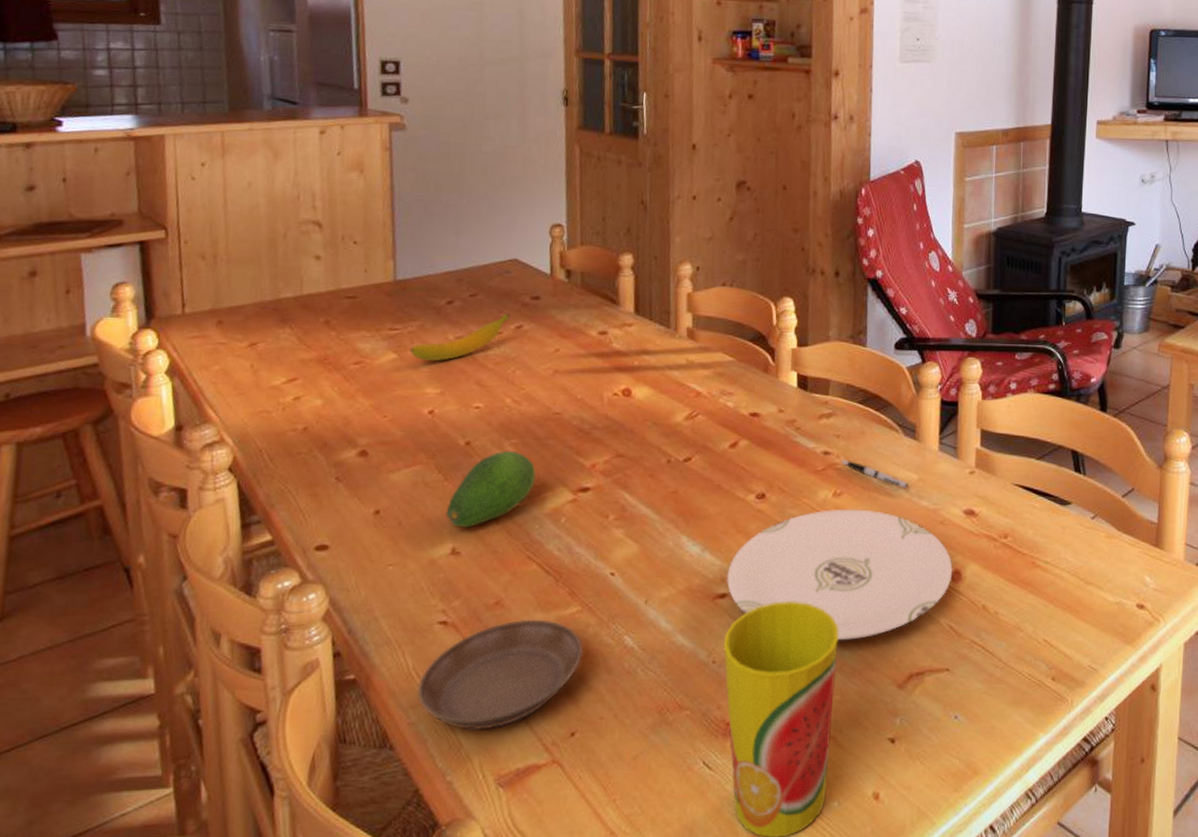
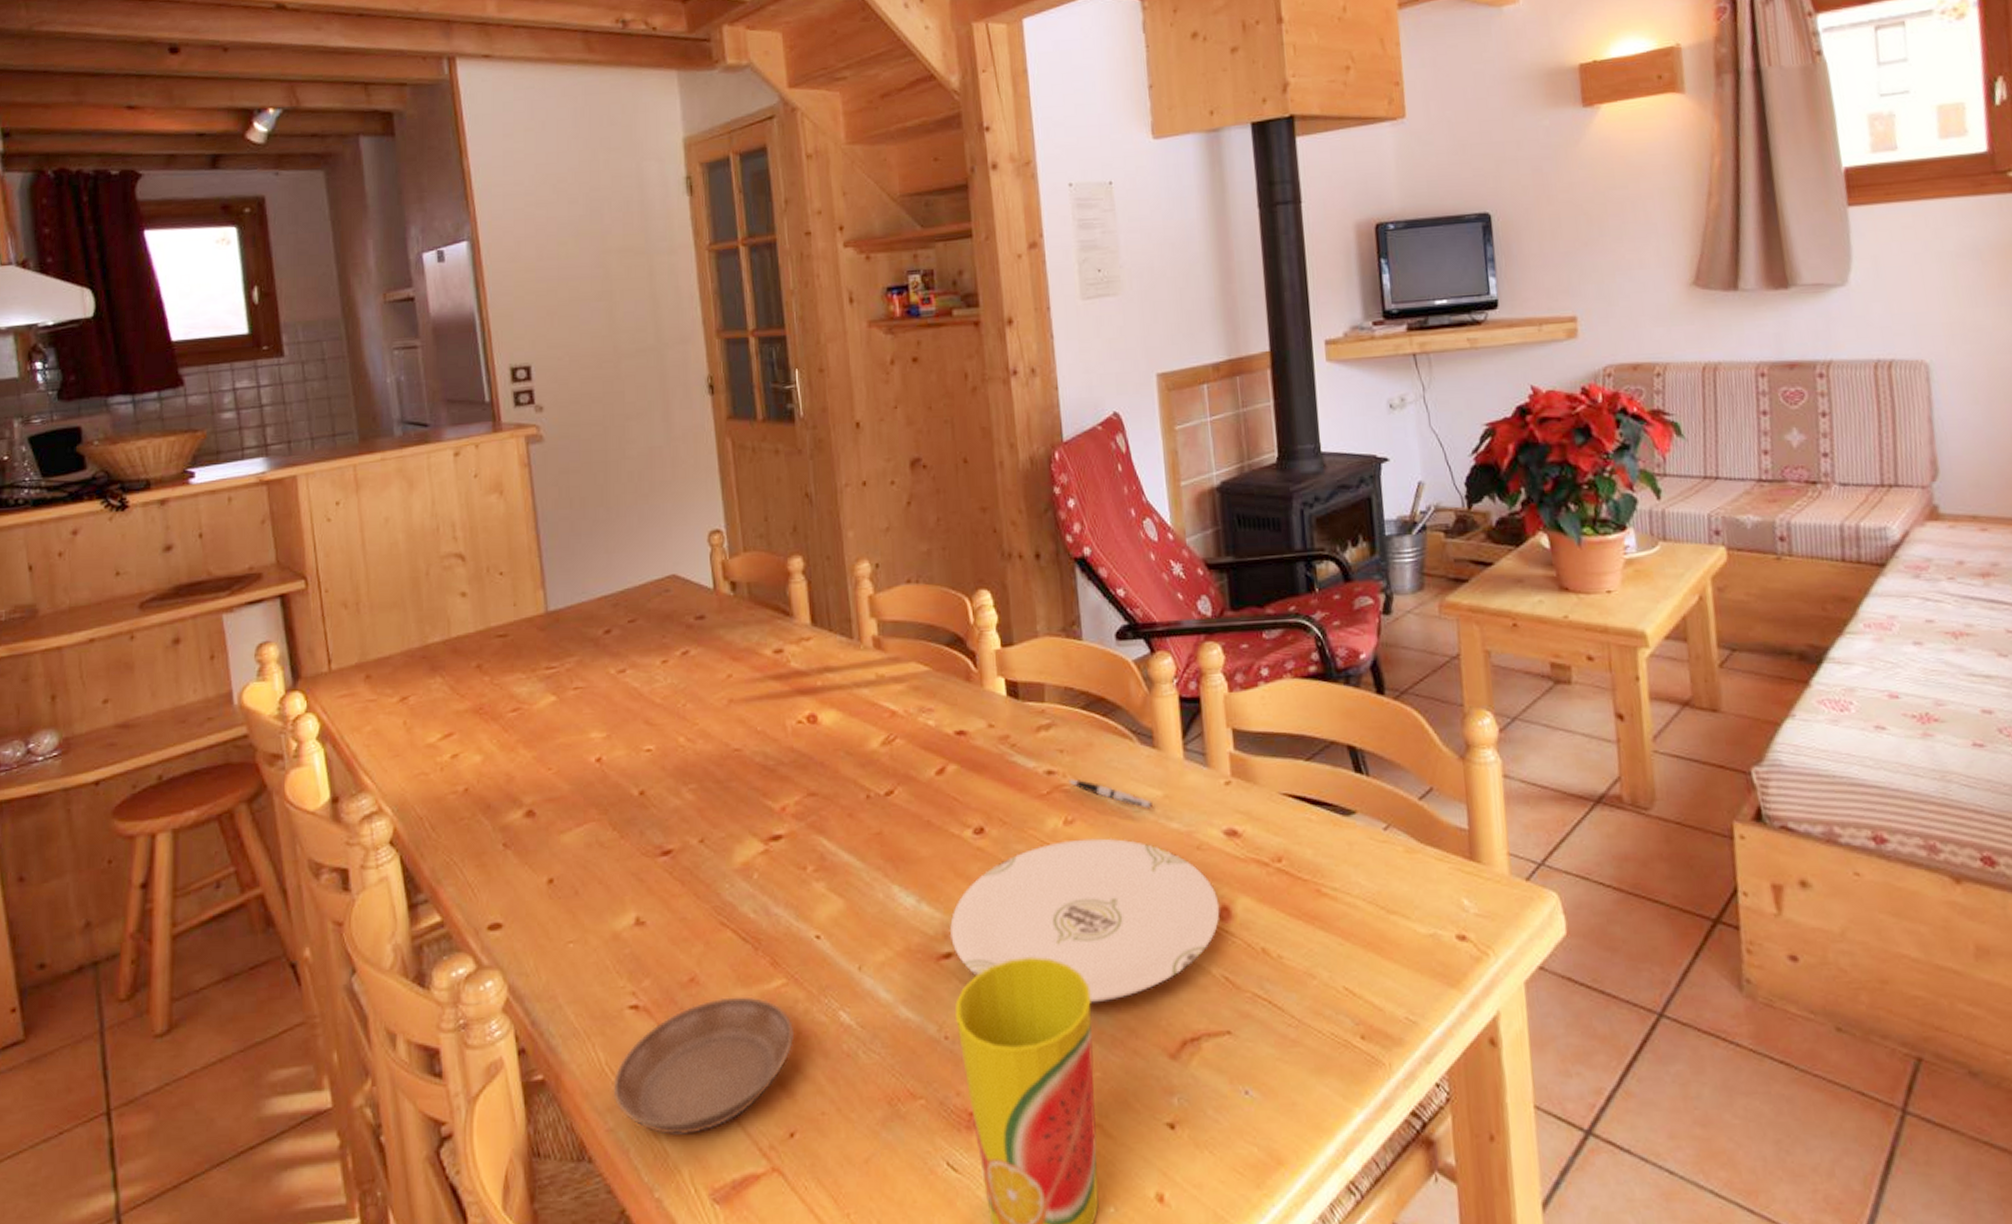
banana: present [410,312,510,361] -> none [570,637,674,701]
fruit: present [446,450,536,529] -> none [625,797,720,894]

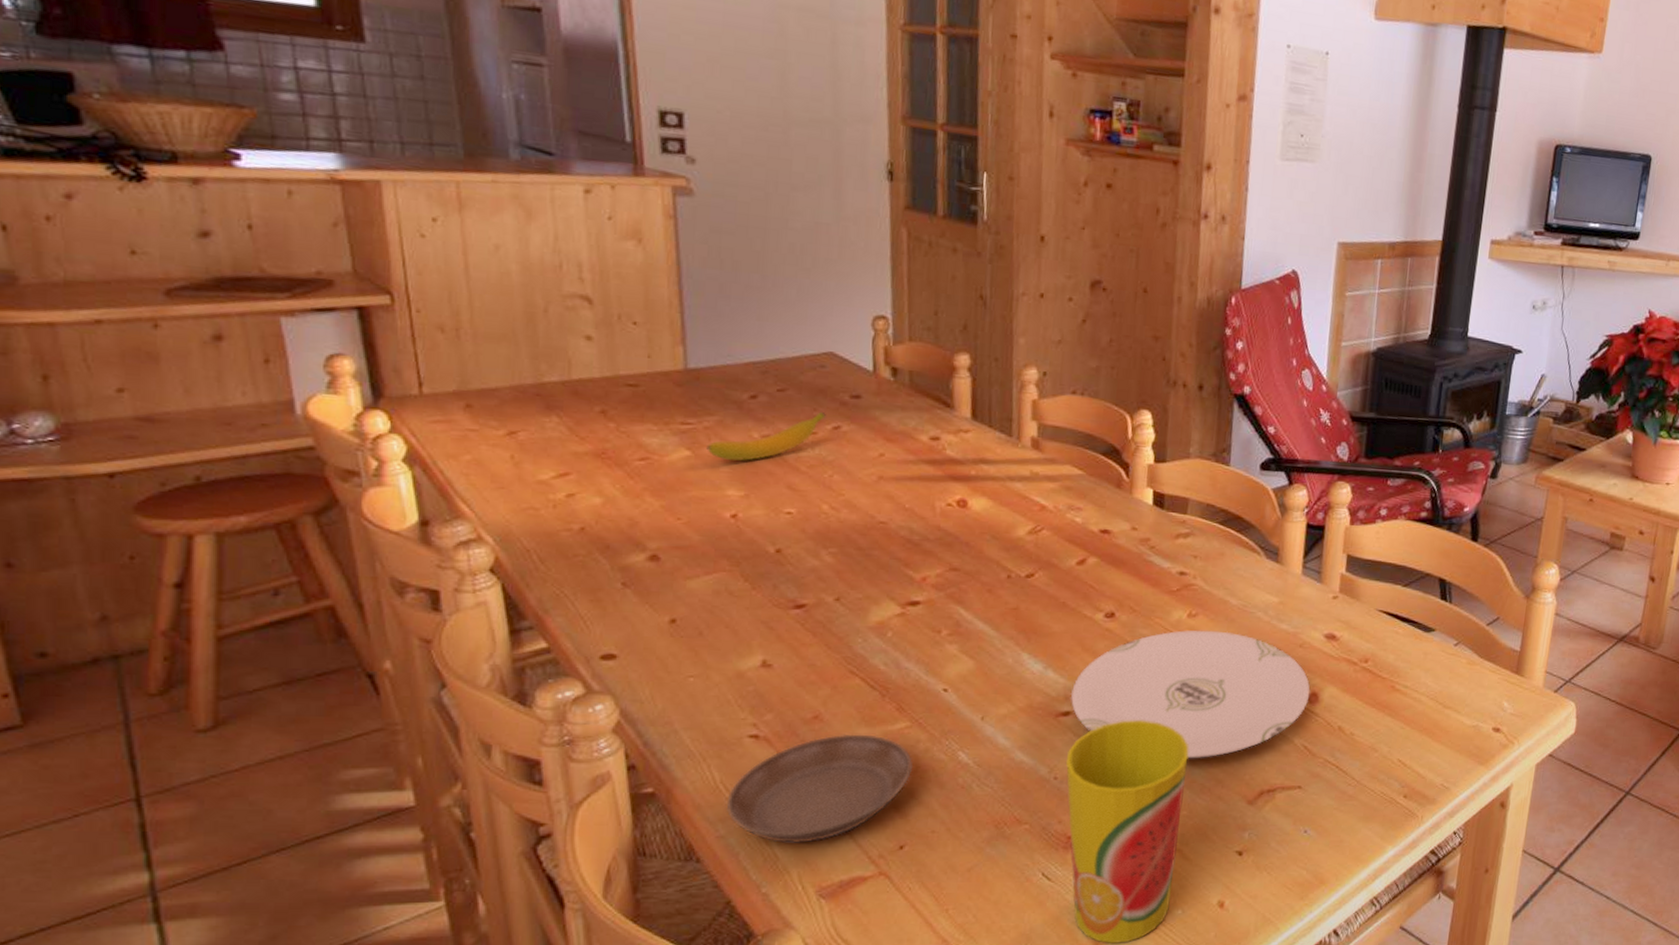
banana: none [570,637,674,701] -> present [706,411,826,461]
pen: present [1067,778,1152,809] -> none [1196,580,1268,611]

